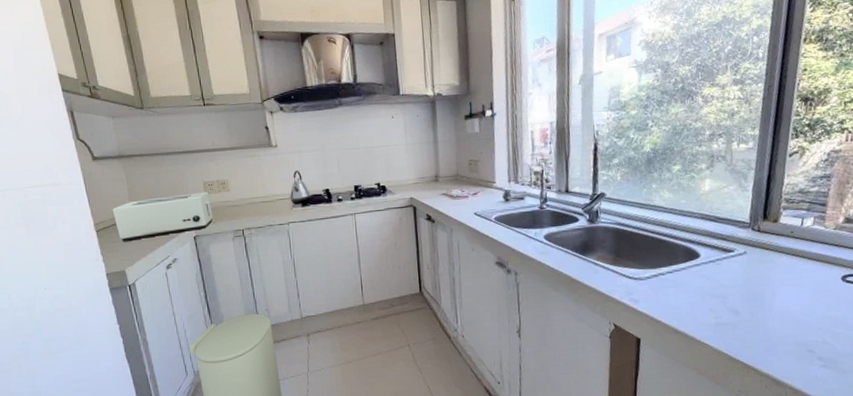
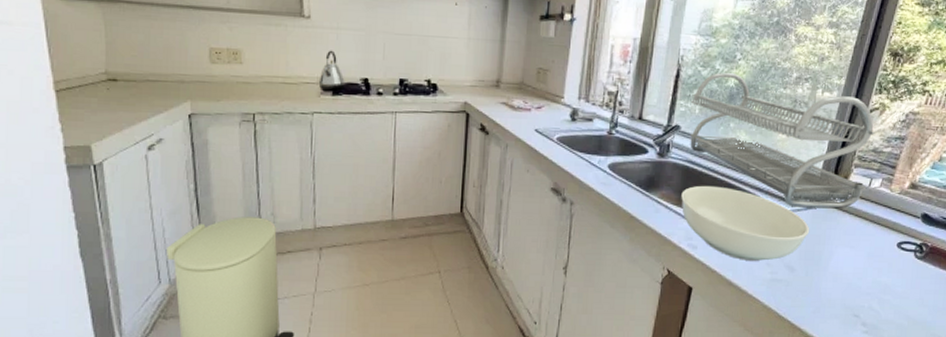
toaster: present [112,192,213,241] -> none [81,59,218,109]
dish rack: none [612,139,799,254] -> present [690,72,876,209]
bowl: none [616,243,748,309] -> present [681,185,810,262]

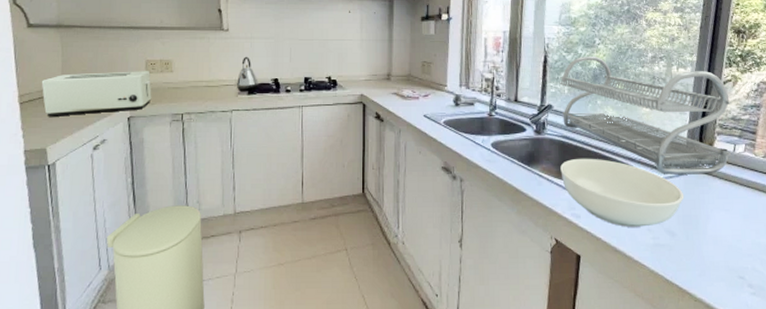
toaster: none [81,59,218,109] -> present [41,71,152,117]

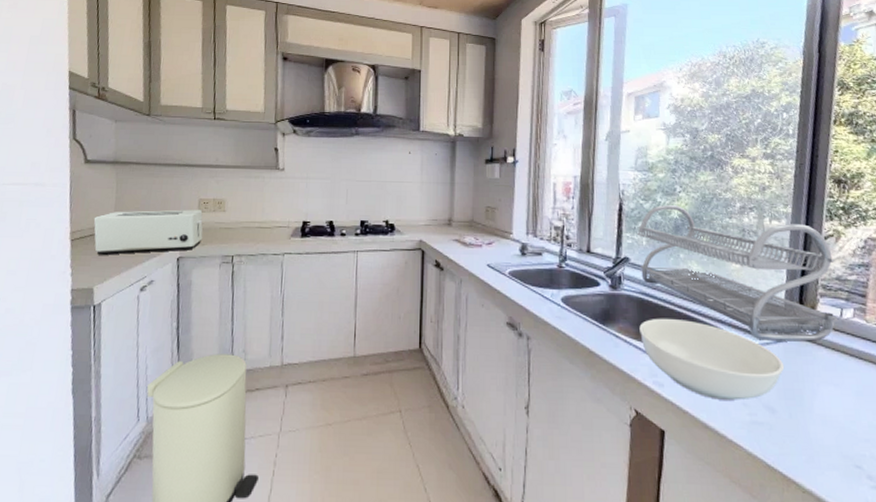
kettle: present [236,56,258,91] -> none [289,197,313,233]

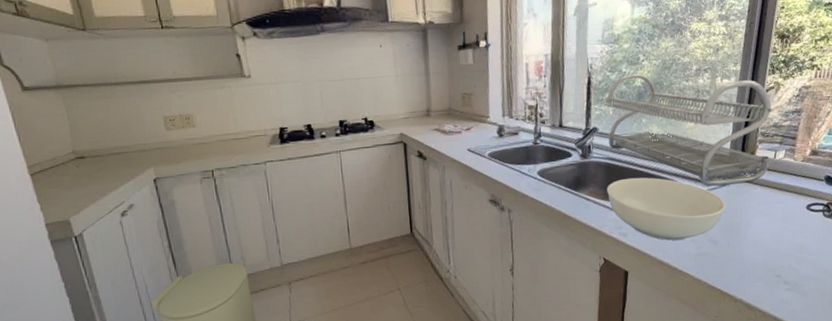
toaster: present [93,209,203,255] -> none [50,128,177,186]

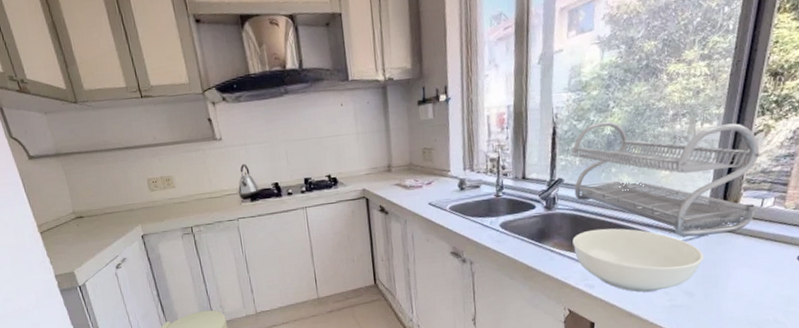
kettle: none [266,103,291,141] -> present [237,163,260,199]

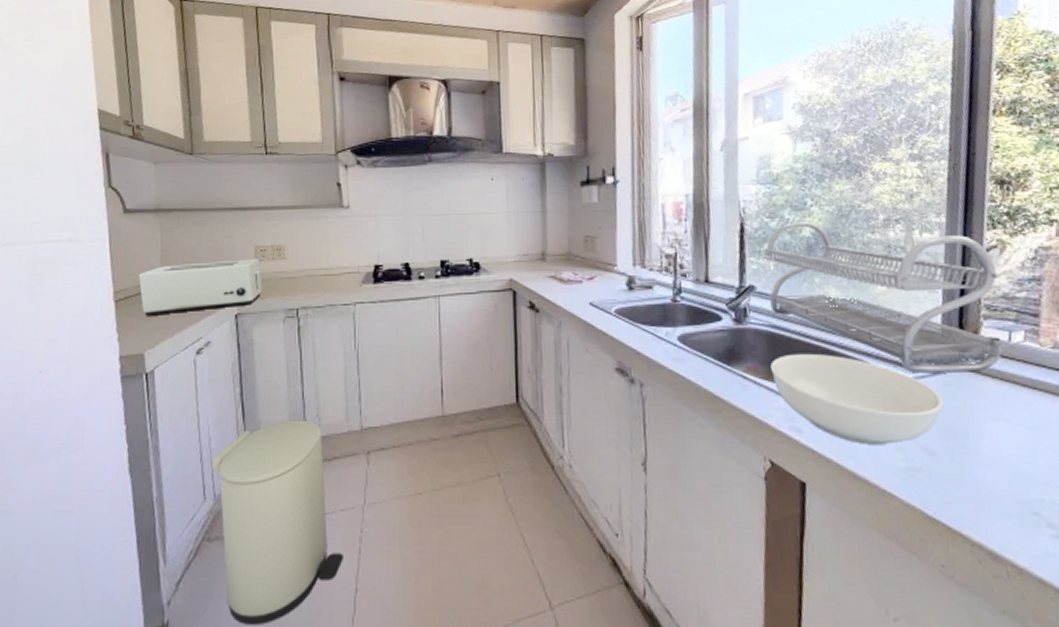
toaster: none [54,189,160,242] -> present [138,259,263,316]
kettle: present [237,163,260,199] -> none [359,237,386,279]

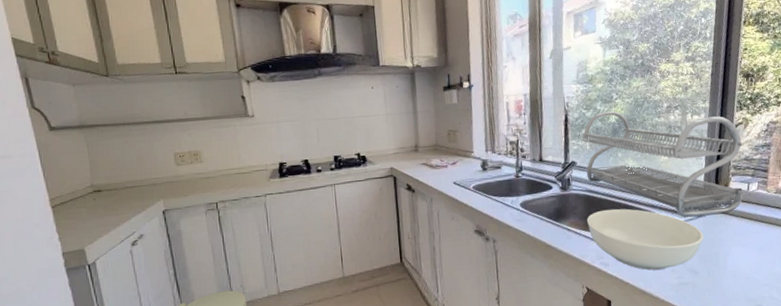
toaster: present [138,259,263,316] -> none [71,163,185,217]

